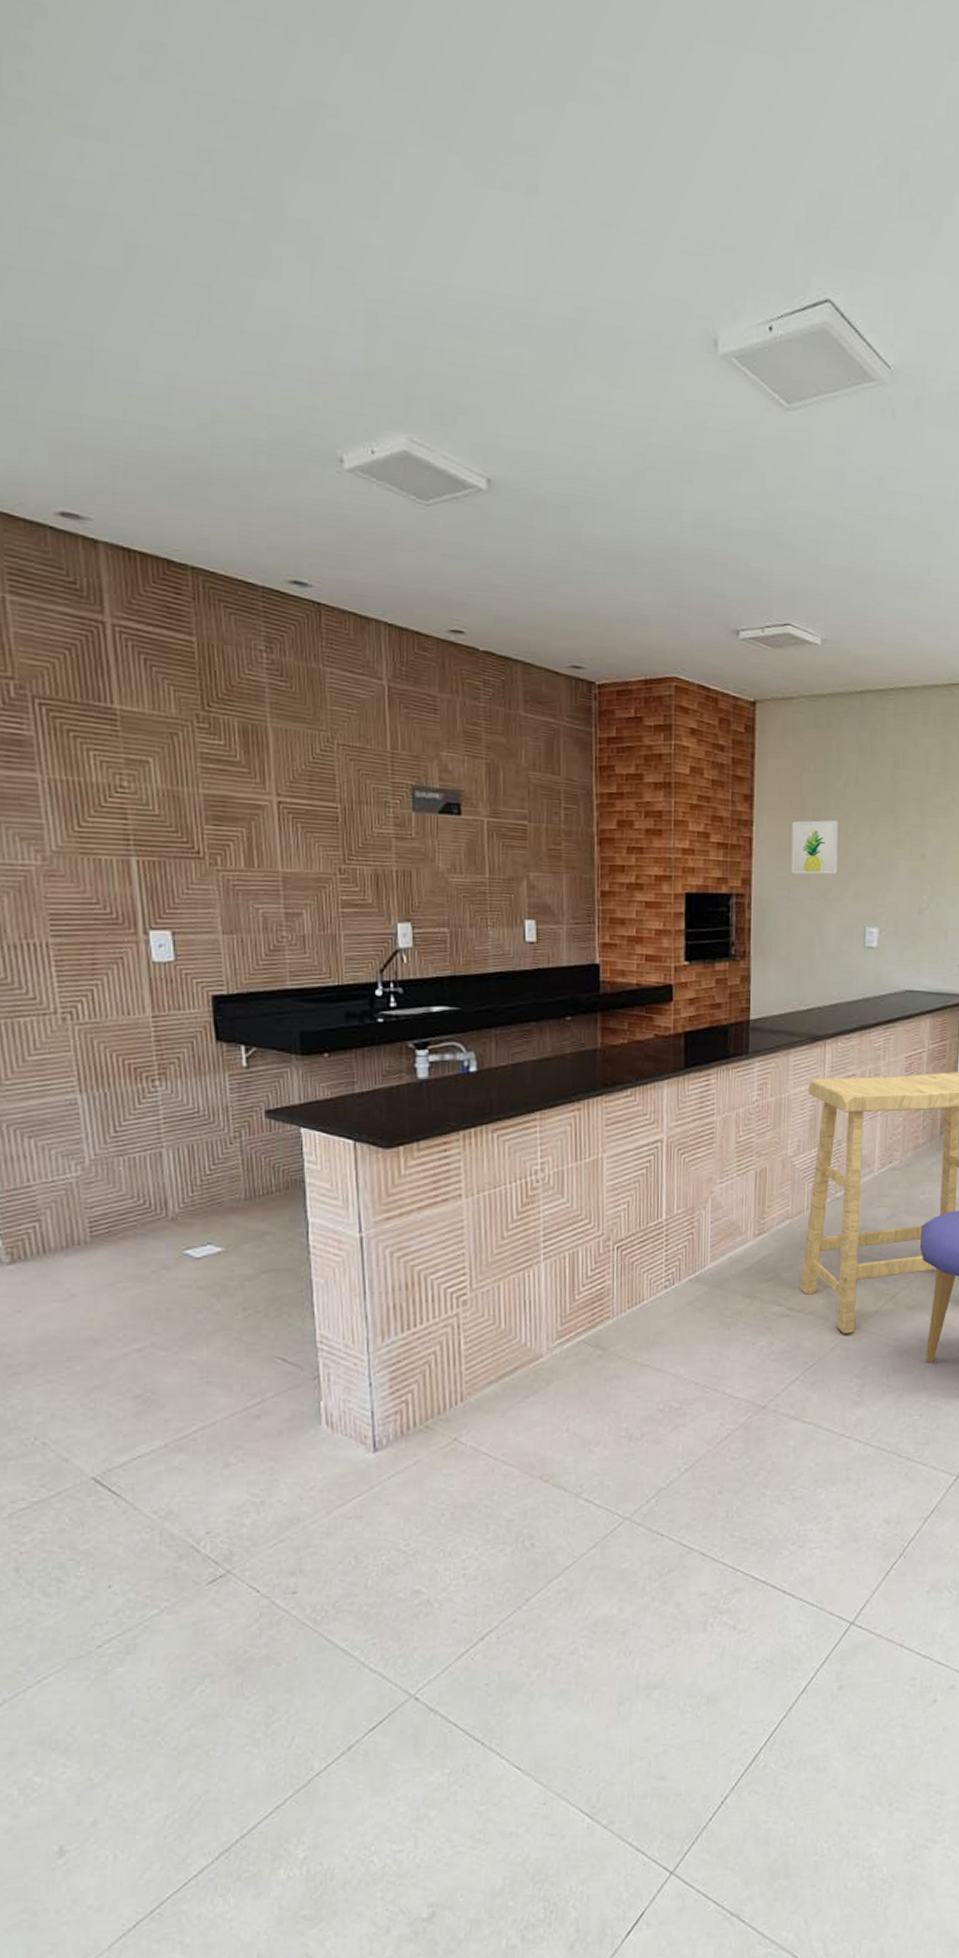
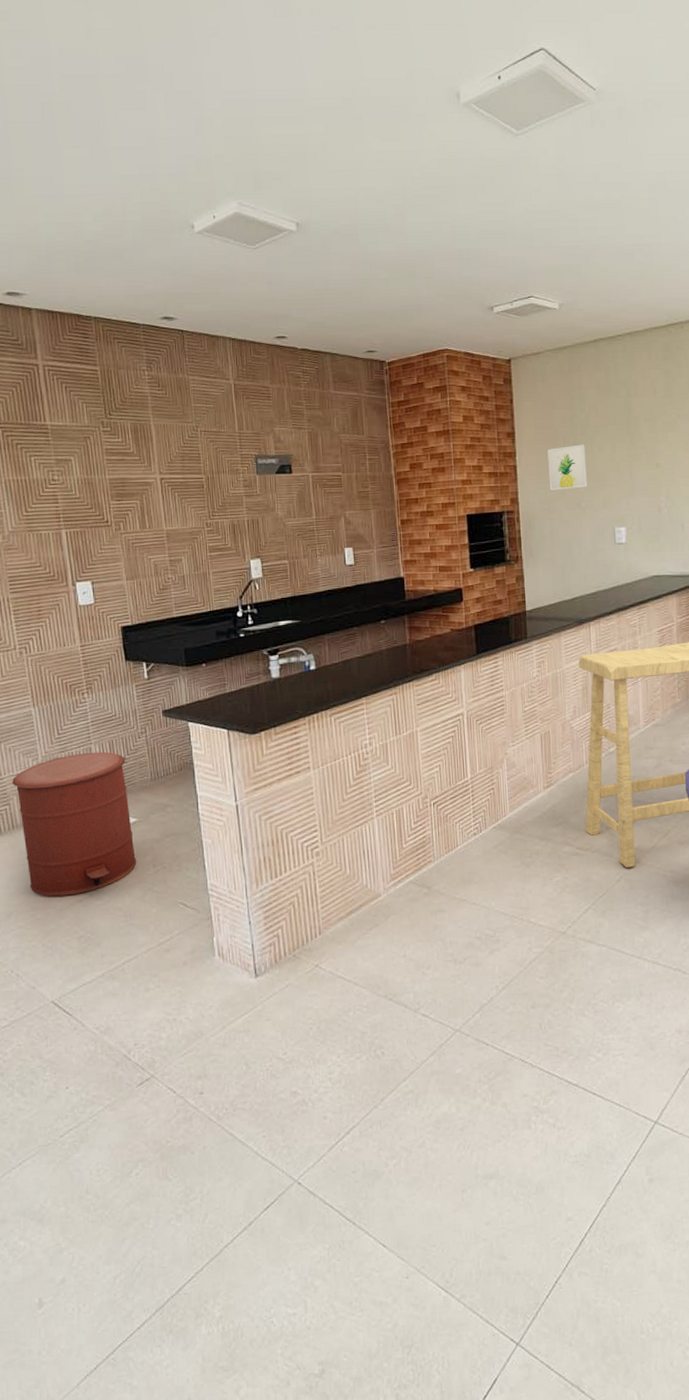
trash can: none [45,1158,220,1344] -> present [12,751,137,897]

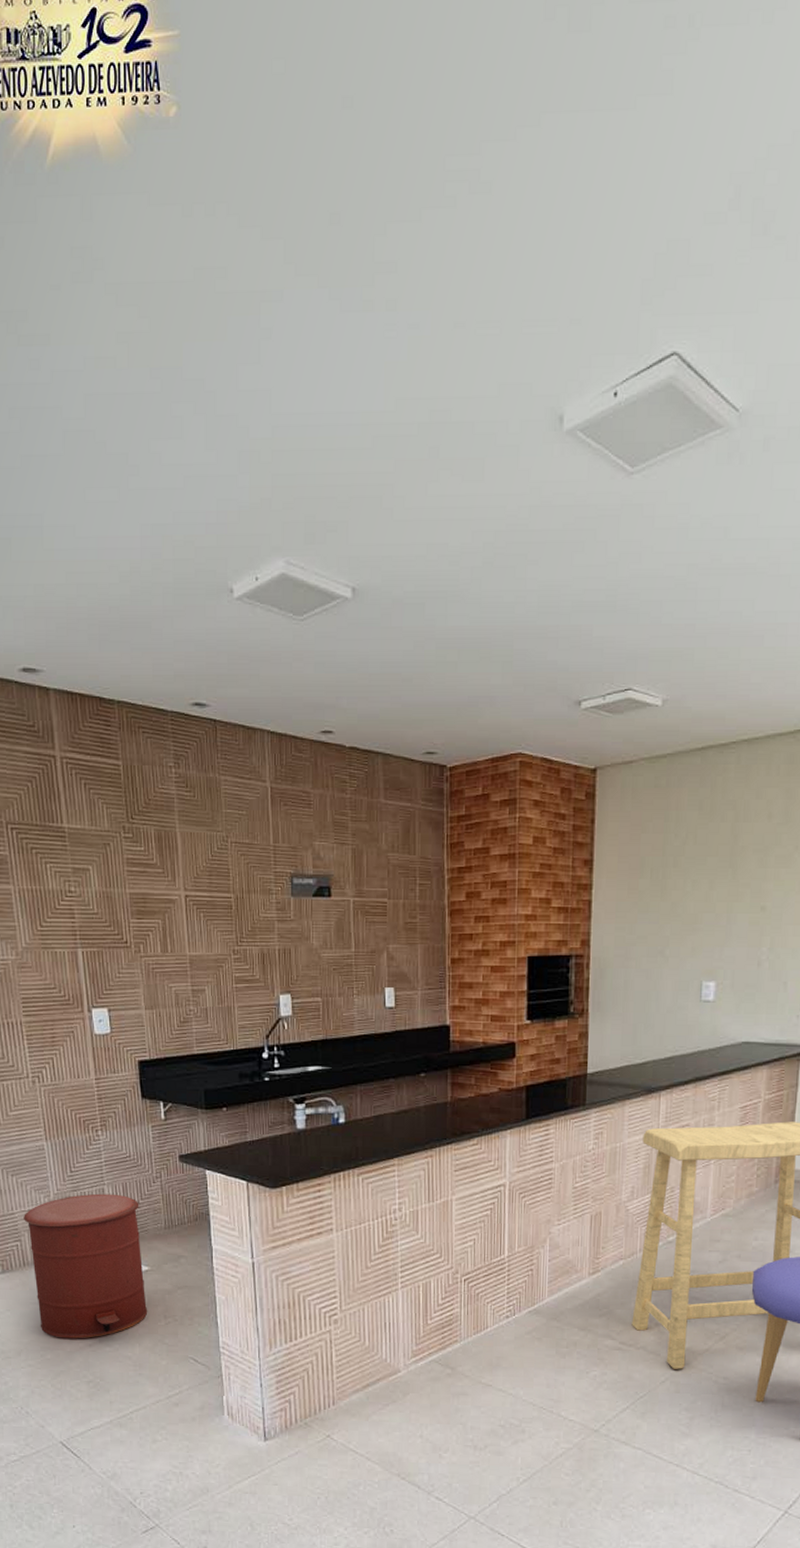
wall art: present [547,444,587,490] -> none [628,878,677,933]

